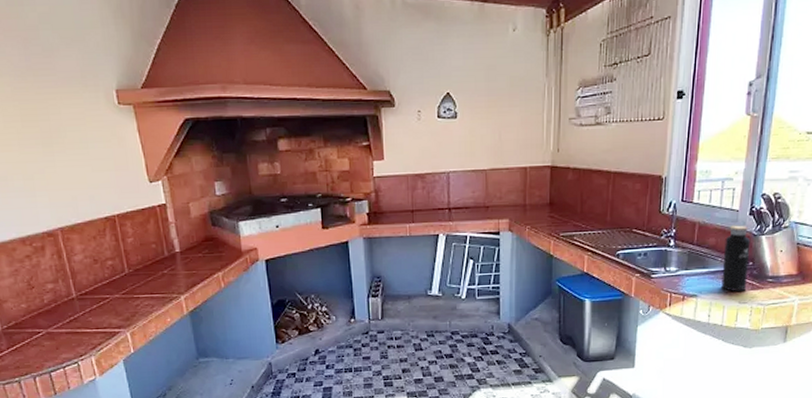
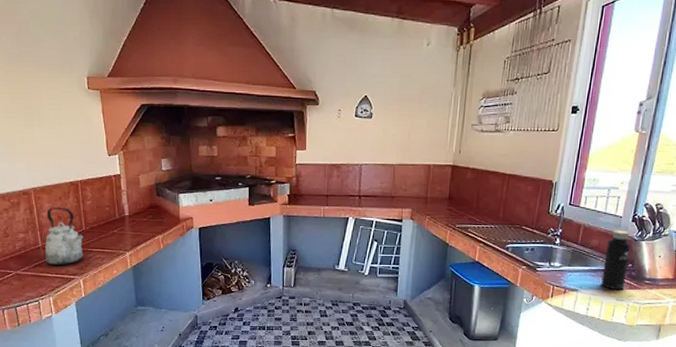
kettle: none [78,248,130,319] -> present [45,207,86,266]

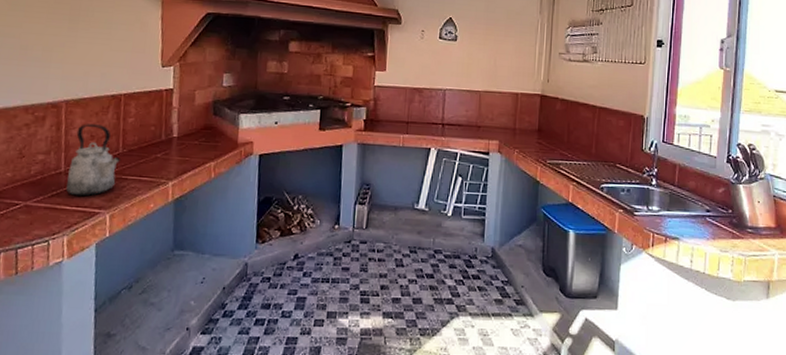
water bottle: present [601,225,632,291] -> none [703,166,729,240]

